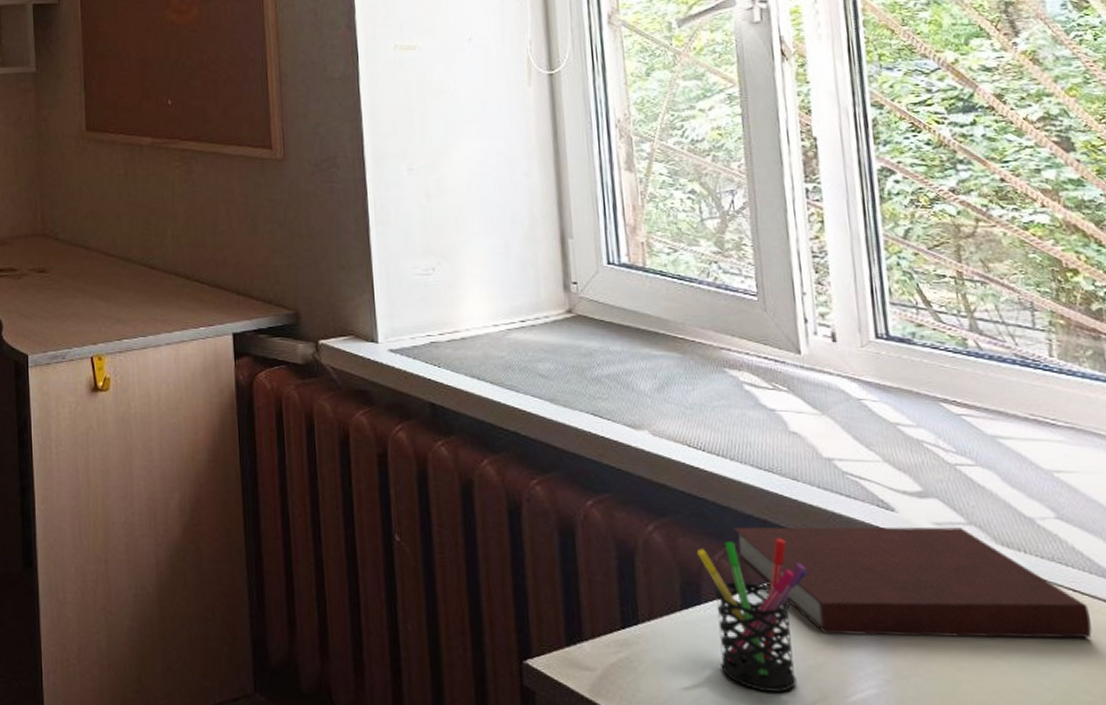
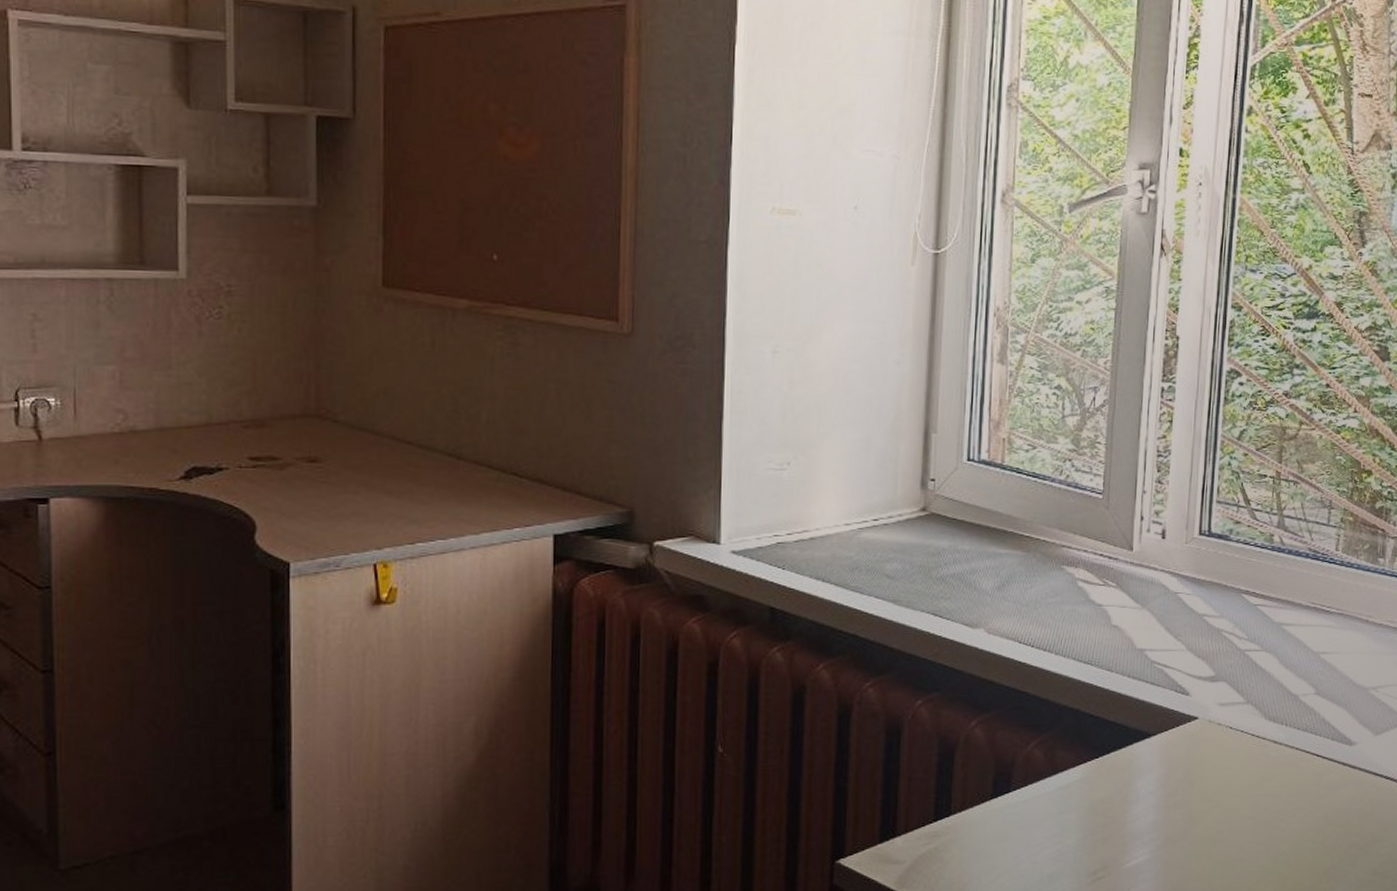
pen holder: present [696,538,807,692] -> none [1012,726,1107,867]
notebook: present [733,527,1092,639] -> none [1047,707,1326,811]

